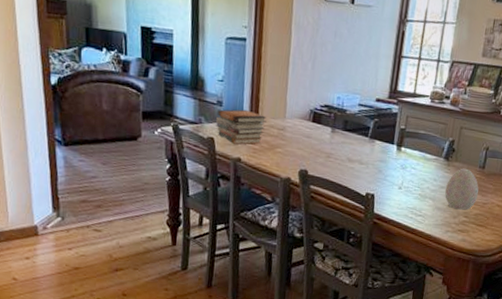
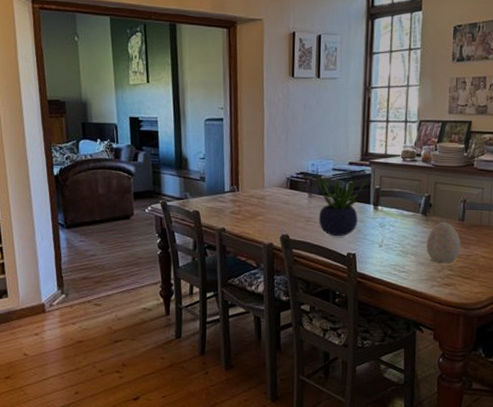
book stack: present [216,109,267,145] -> none [200,182,247,215]
potted plant: none [339,107,395,176] -> present [316,171,369,237]

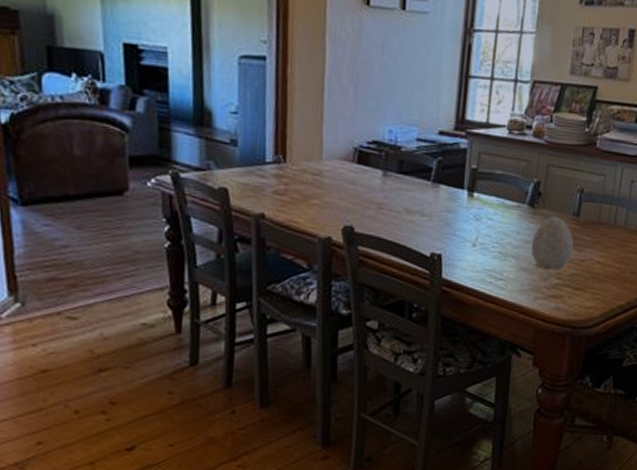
potted plant: present [316,171,369,237] -> none [394,142,464,232]

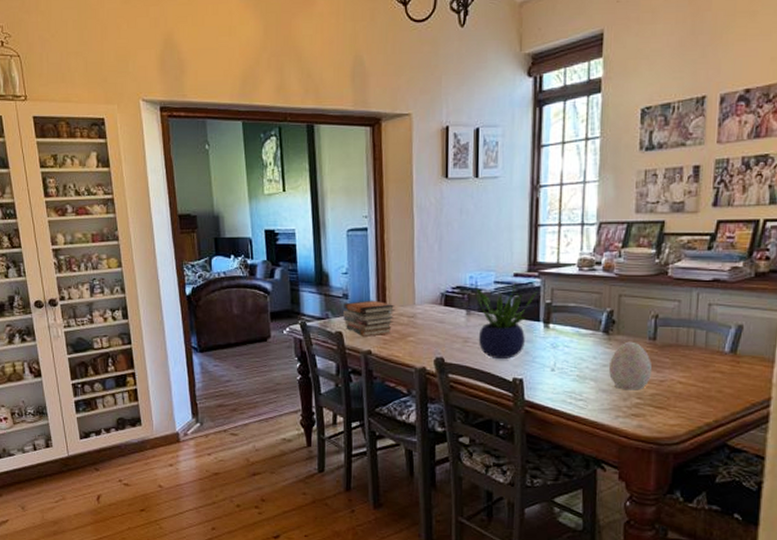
book stack: none [230,149,297,196] -> present [343,300,395,337]
potted plant: none [394,142,464,232] -> present [475,283,538,360]

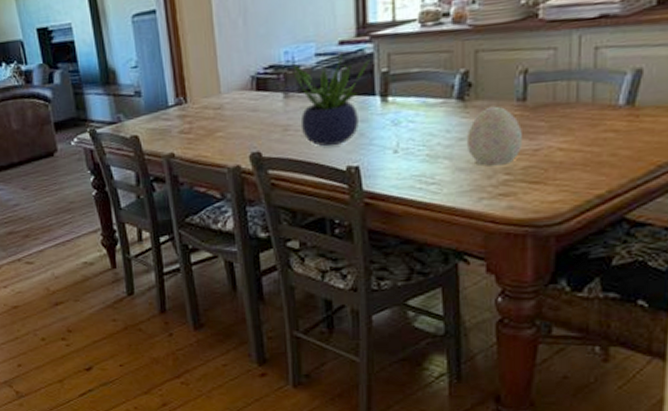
book stack: present [343,300,395,337] -> none [136,94,198,138]

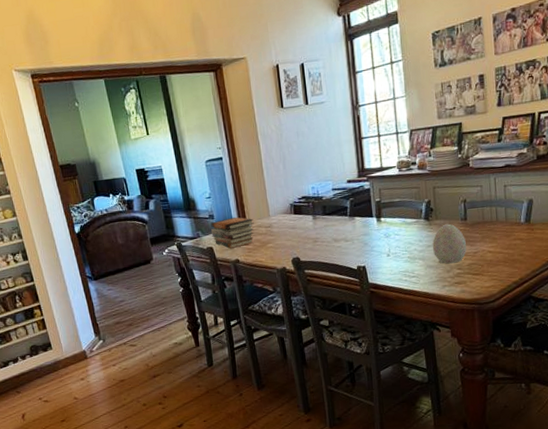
book stack: none [136,94,198,138] -> present [211,217,254,249]
potted plant: present [293,53,371,147] -> none [318,188,368,253]

